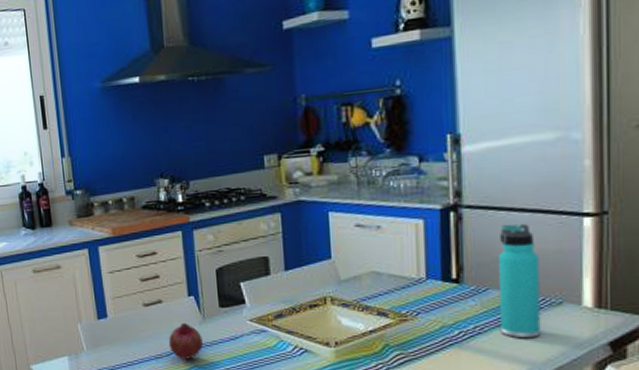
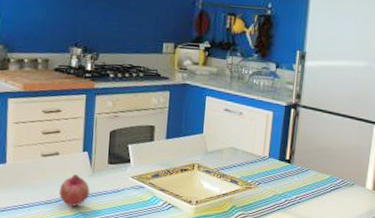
thermos bottle: present [498,224,541,339] -> none [312,123,344,209]

